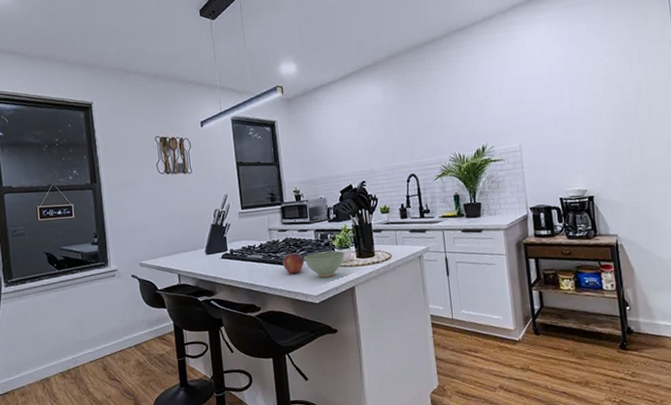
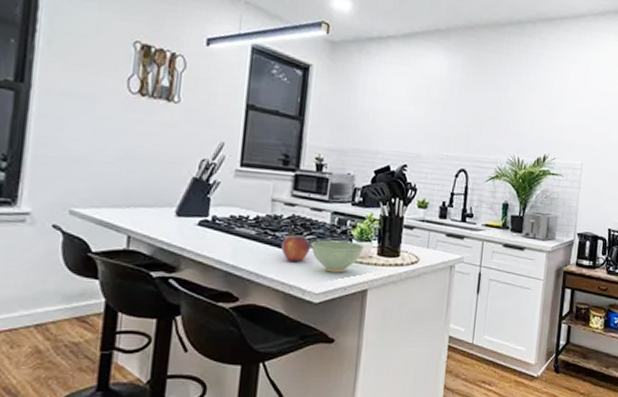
toaster: none [475,195,510,222] -> present [522,211,558,241]

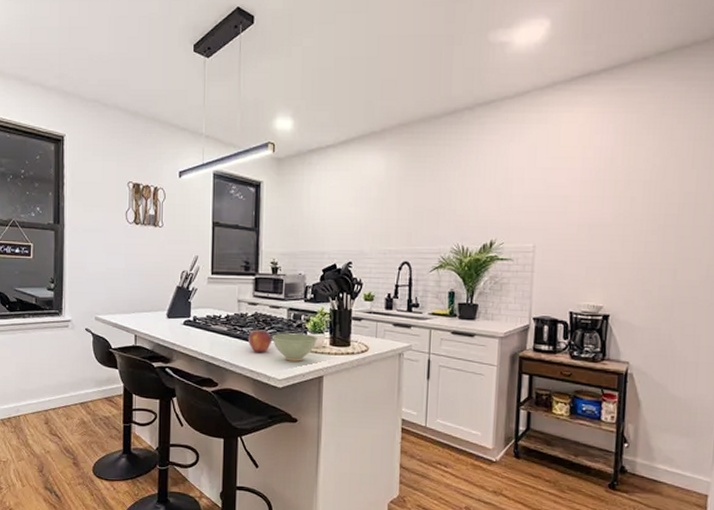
toaster: present [522,211,558,241] -> none [471,298,510,327]

